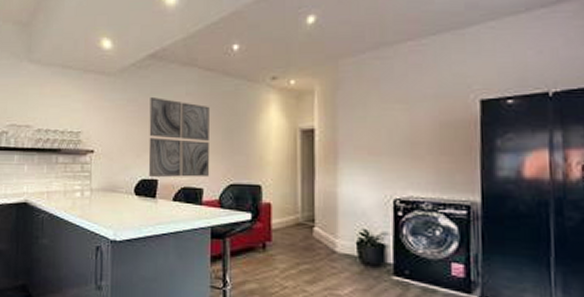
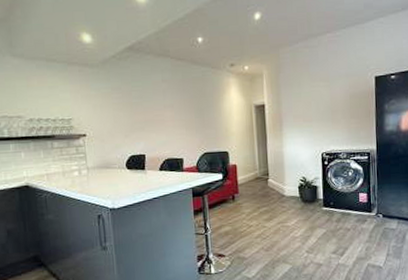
wall art: present [148,96,210,178] -> none [131,84,188,154]

